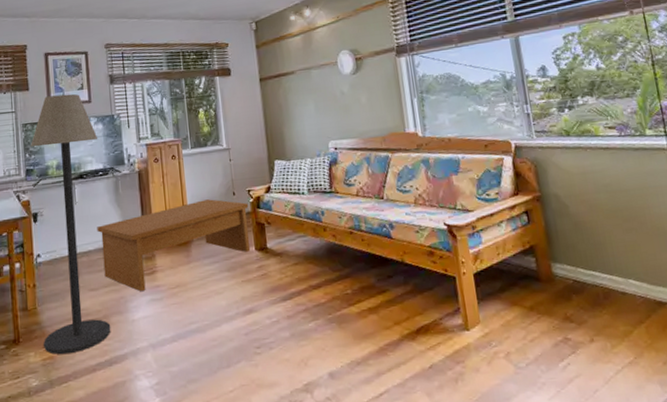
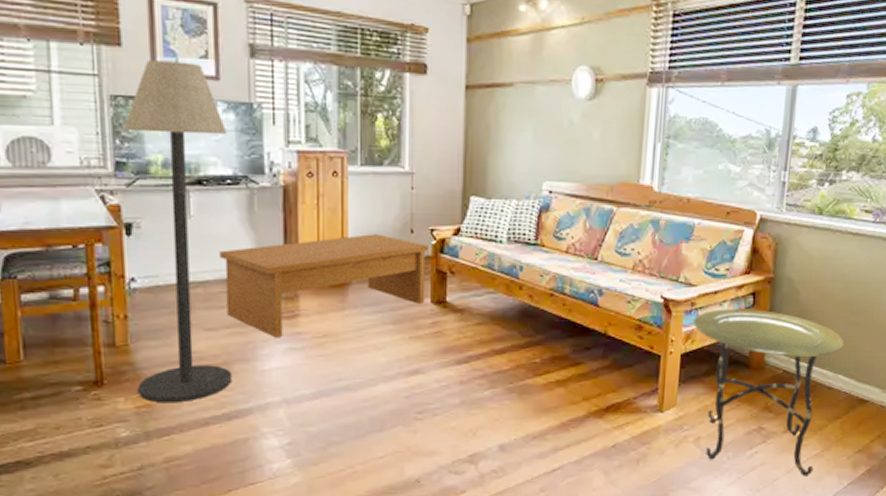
side table: none [477,226,632,387] -> present [693,309,844,478]

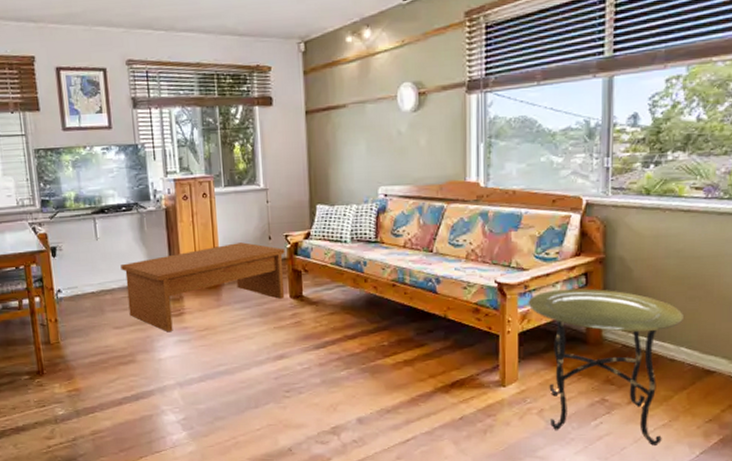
floor lamp: present [123,60,233,403] -> none [45,117,137,388]

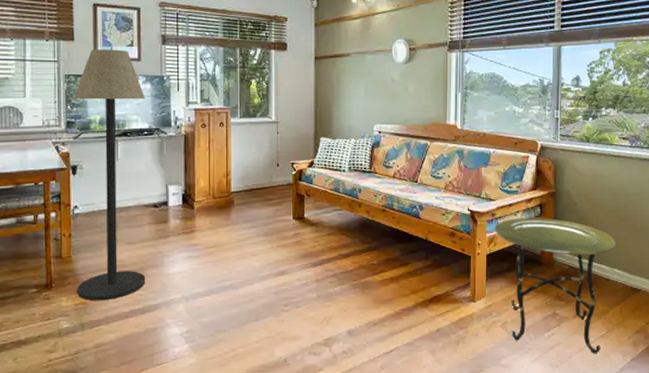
floor lamp: none [45,117,137,388] -> present [73,49,146,301]
coffee table: present [120,242,285,333] -> none [138,168,291,249]

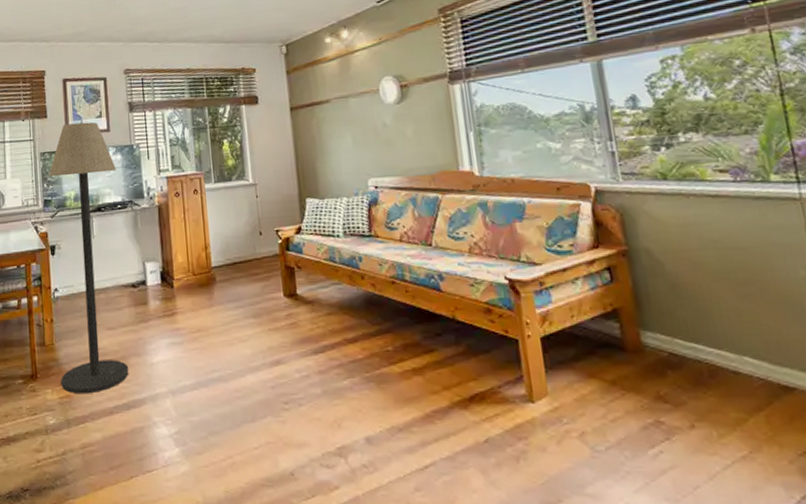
side table: present [494,217,616,355] -> none [546,285,746,487]

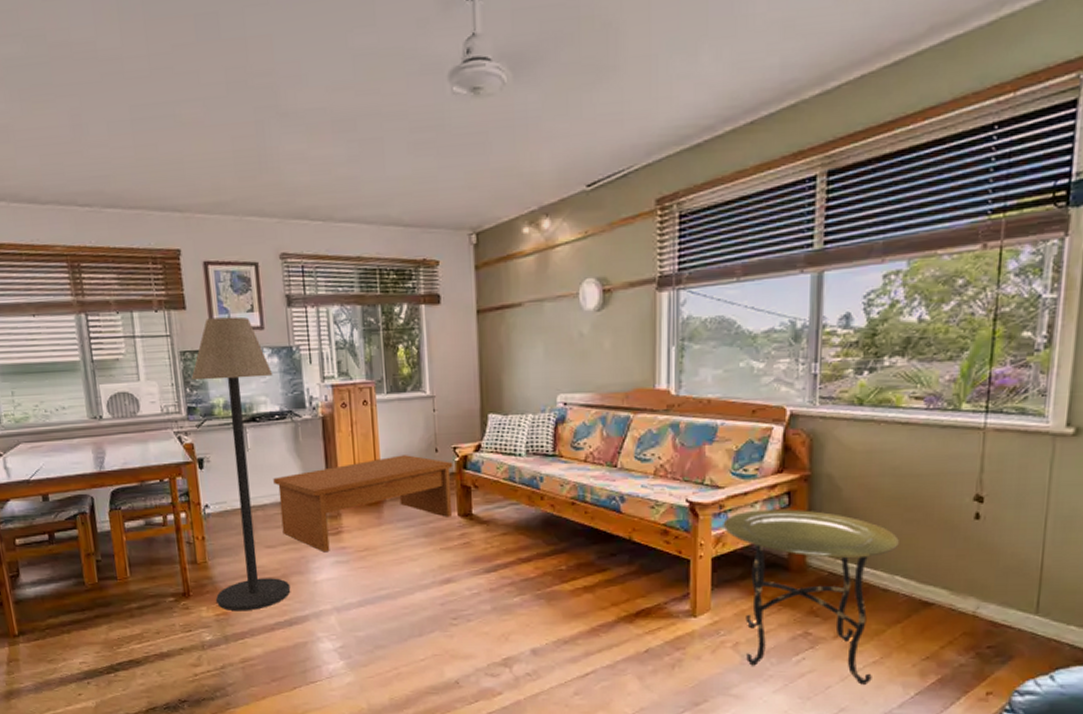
coffee table: none [115,238,278,334] -> present [273,455,453,553]
side table: none [546,285,746,487] -> present [723,509,899,686]

